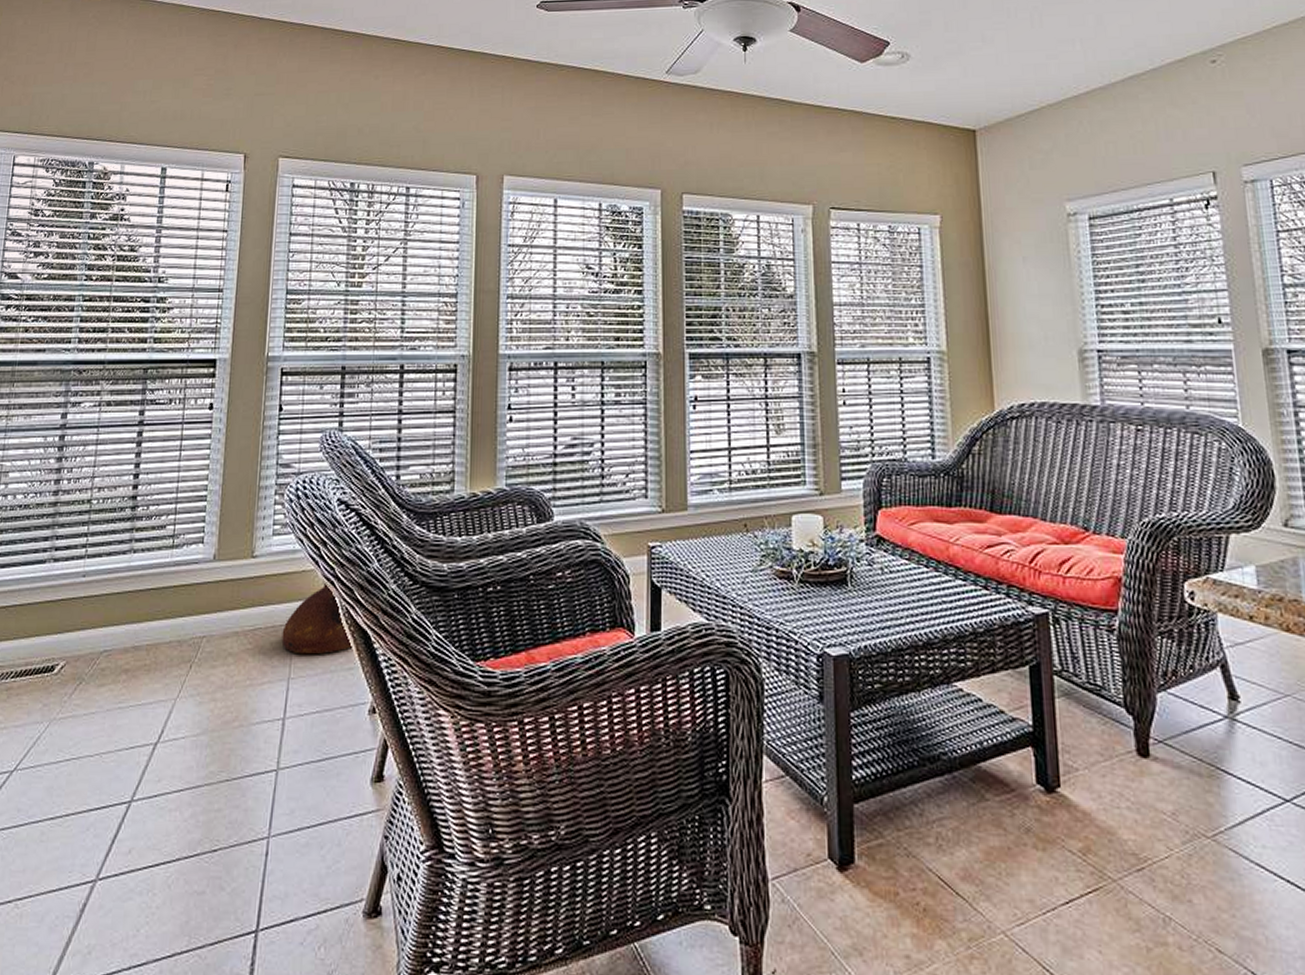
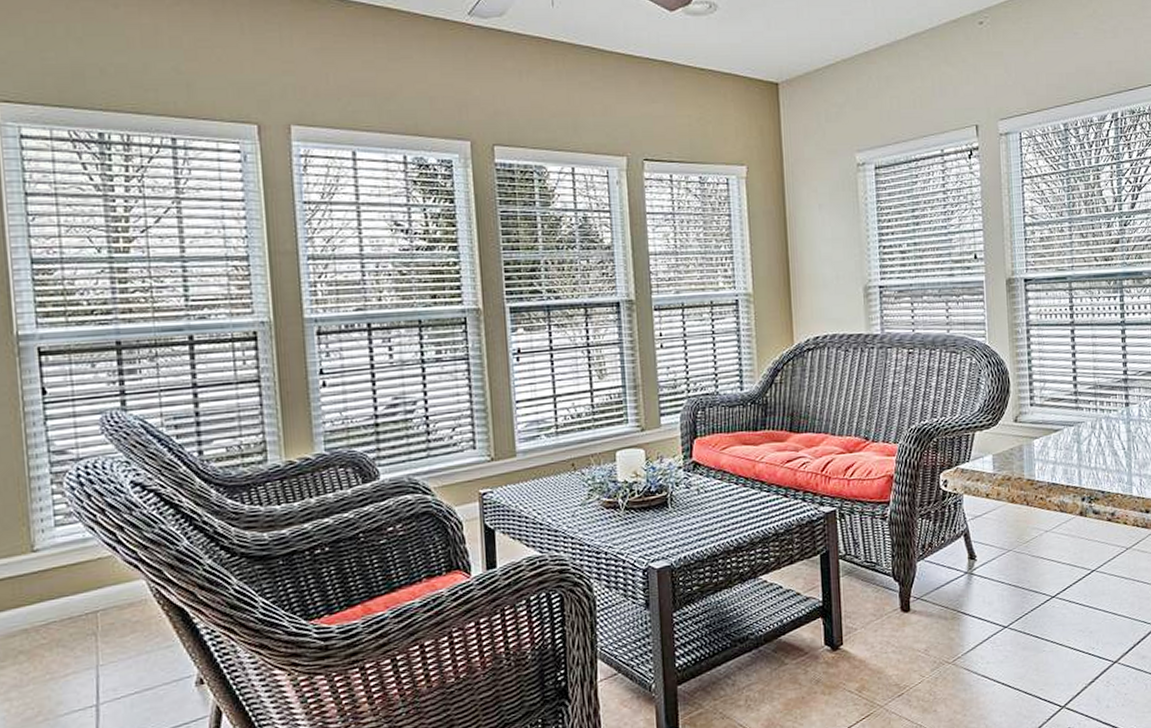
ceramic jug: present [281,582,352,655] -> none [82,566,168,641]

